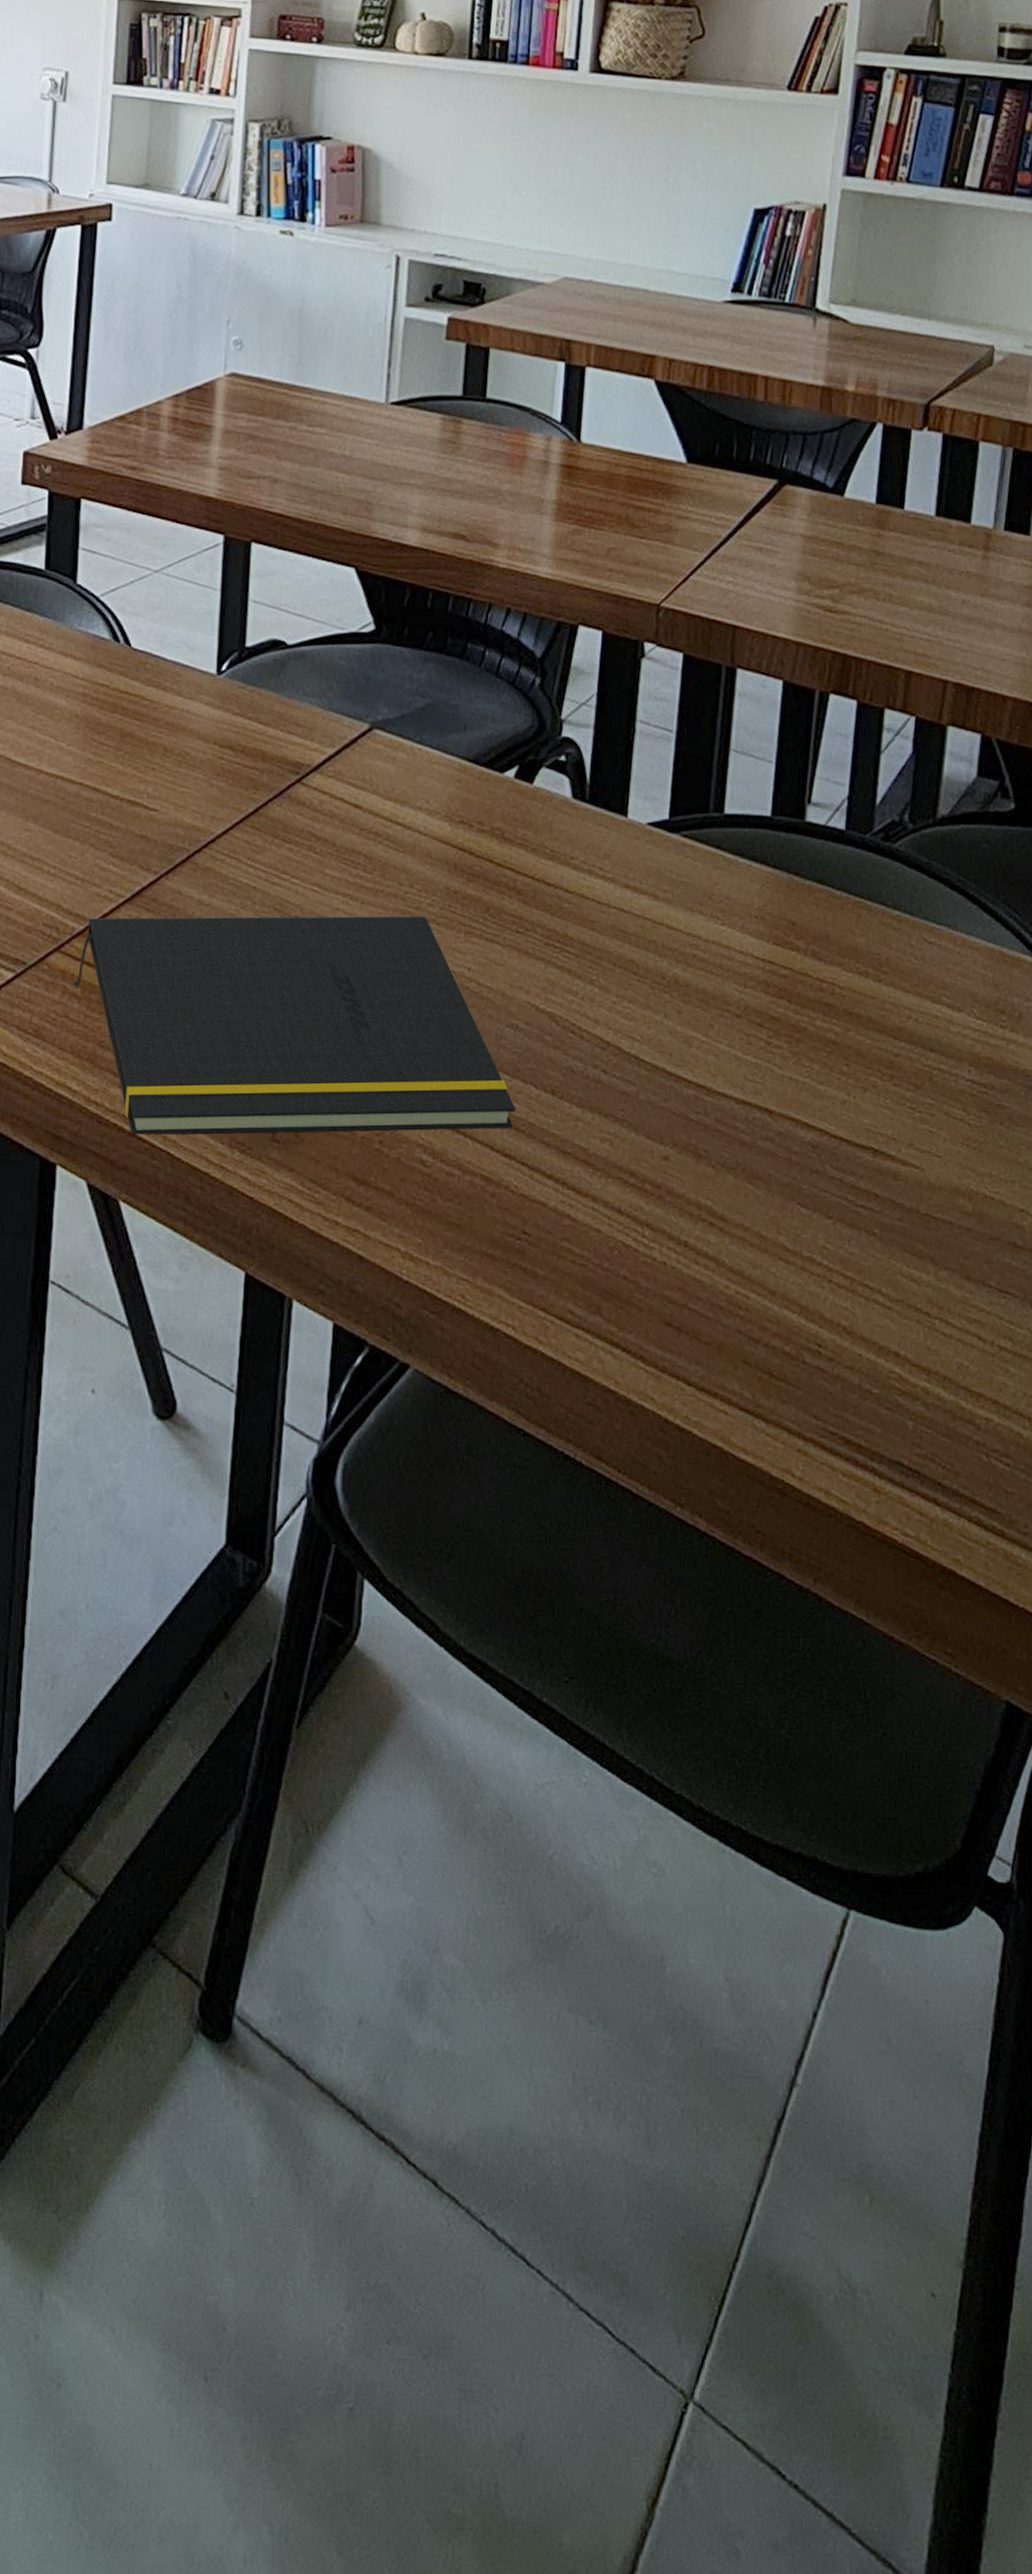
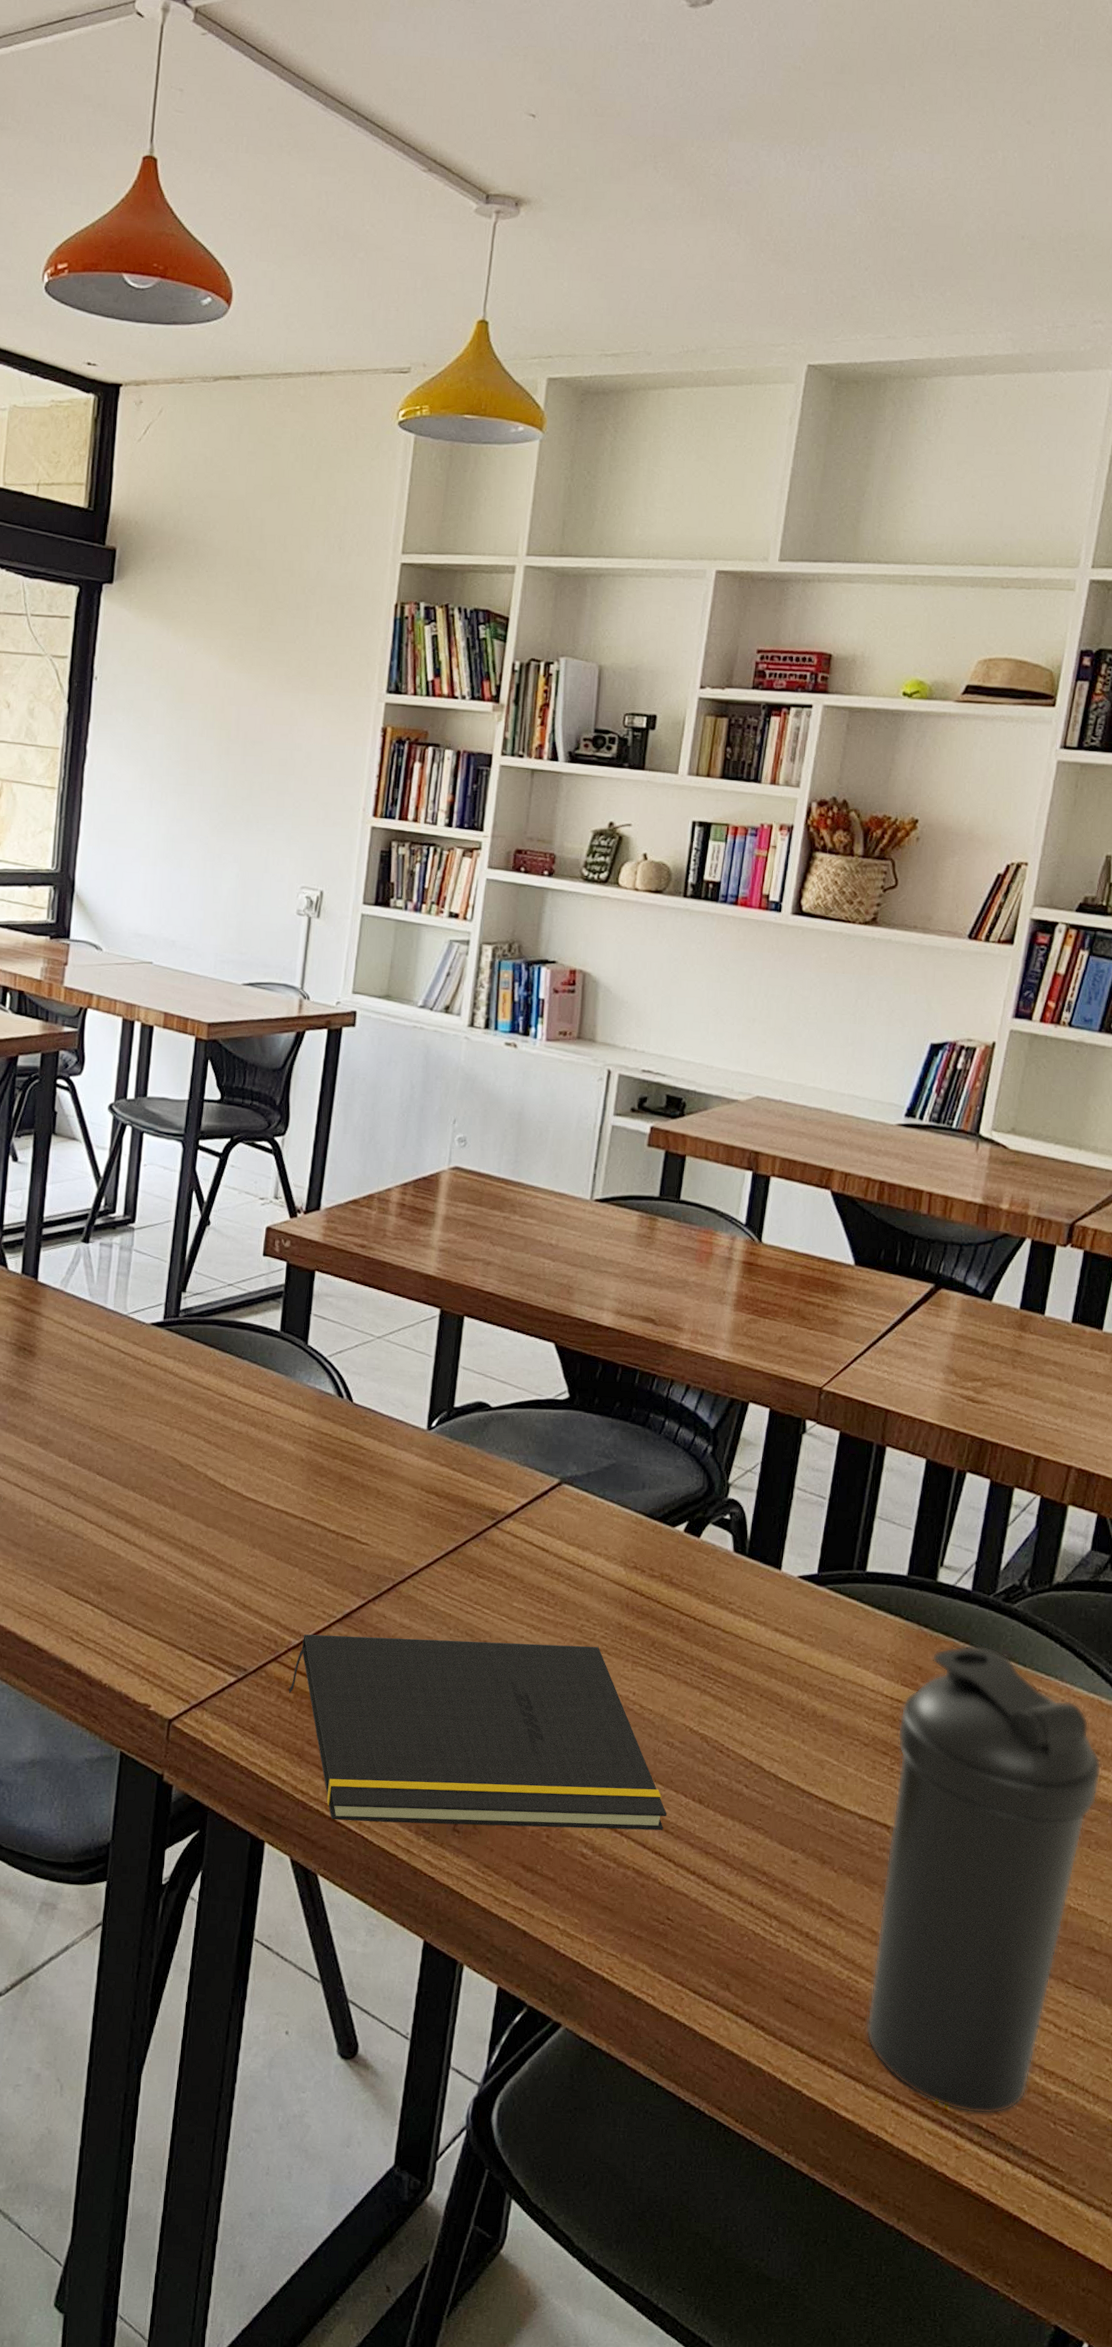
water bottle: none [762,893,1009,1449] -> present [866,1645,1102,2115]

